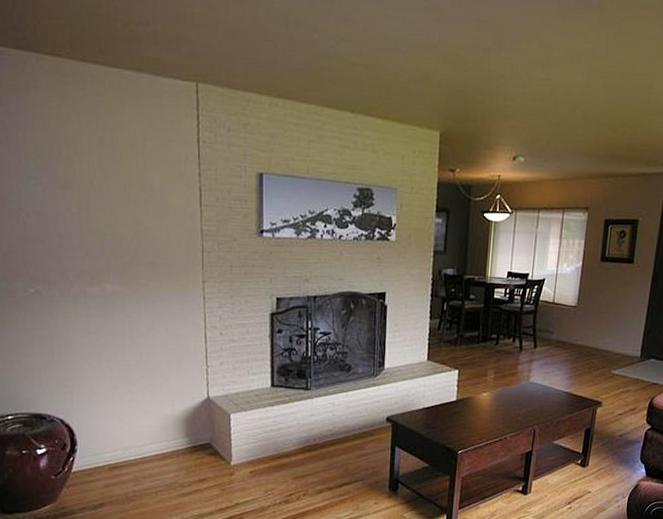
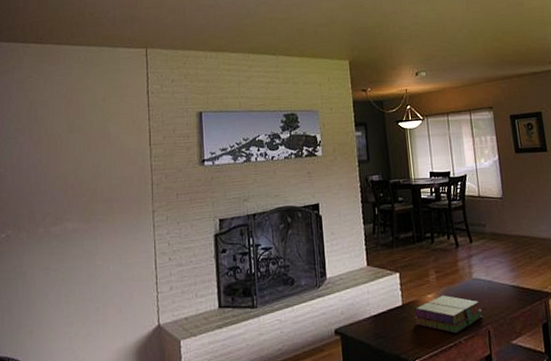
stack of books: none [465,394,533,431] -> present [414,295,483,334]

